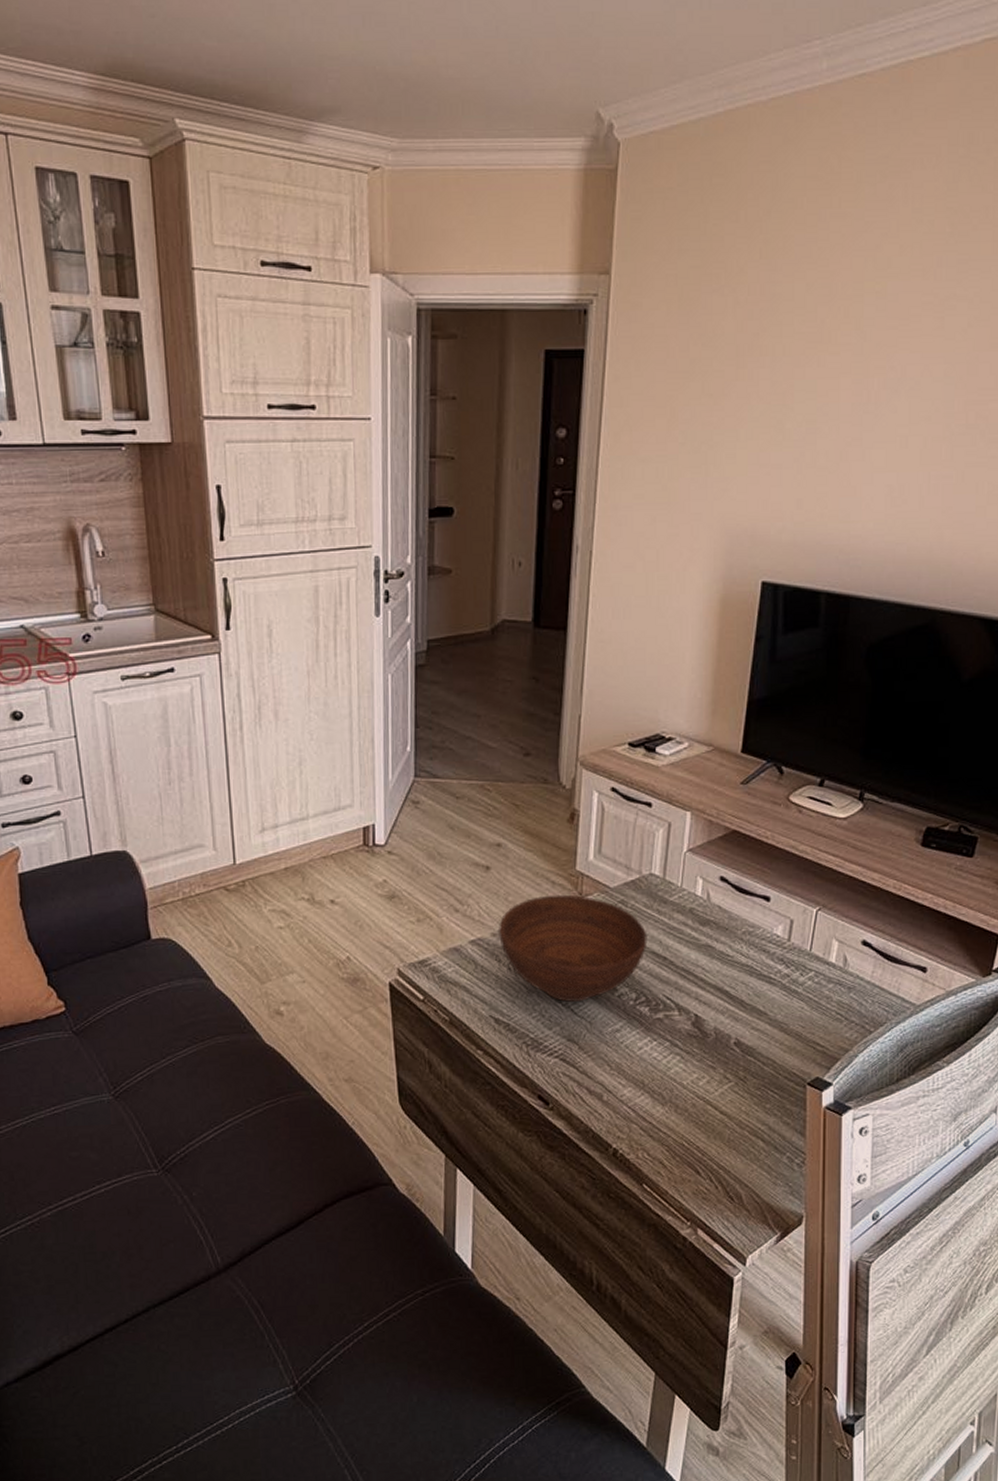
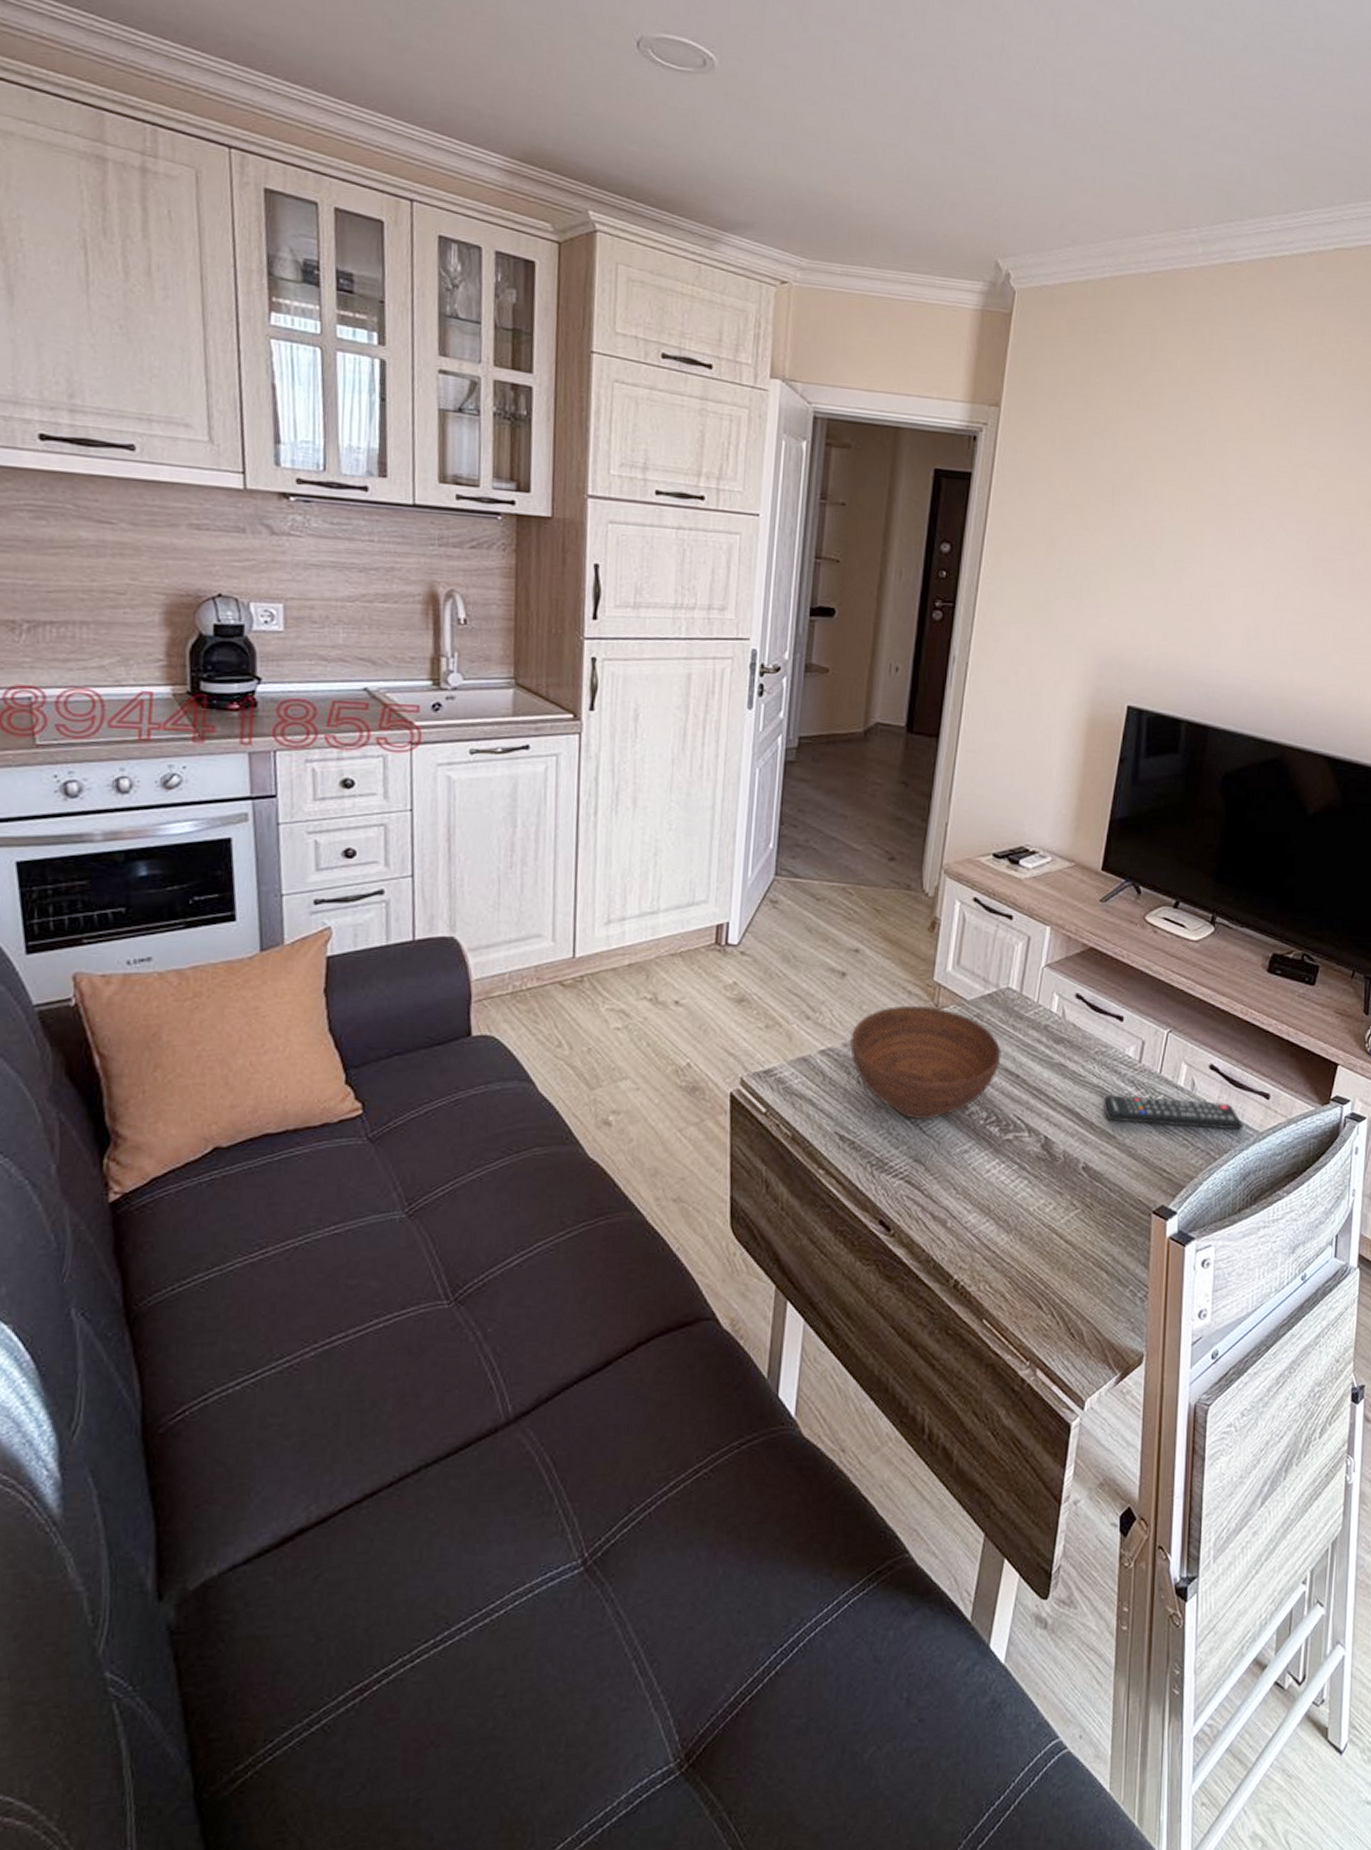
remote control: none [752,973,899,1004] -> present [1103,1095,1243,1130]

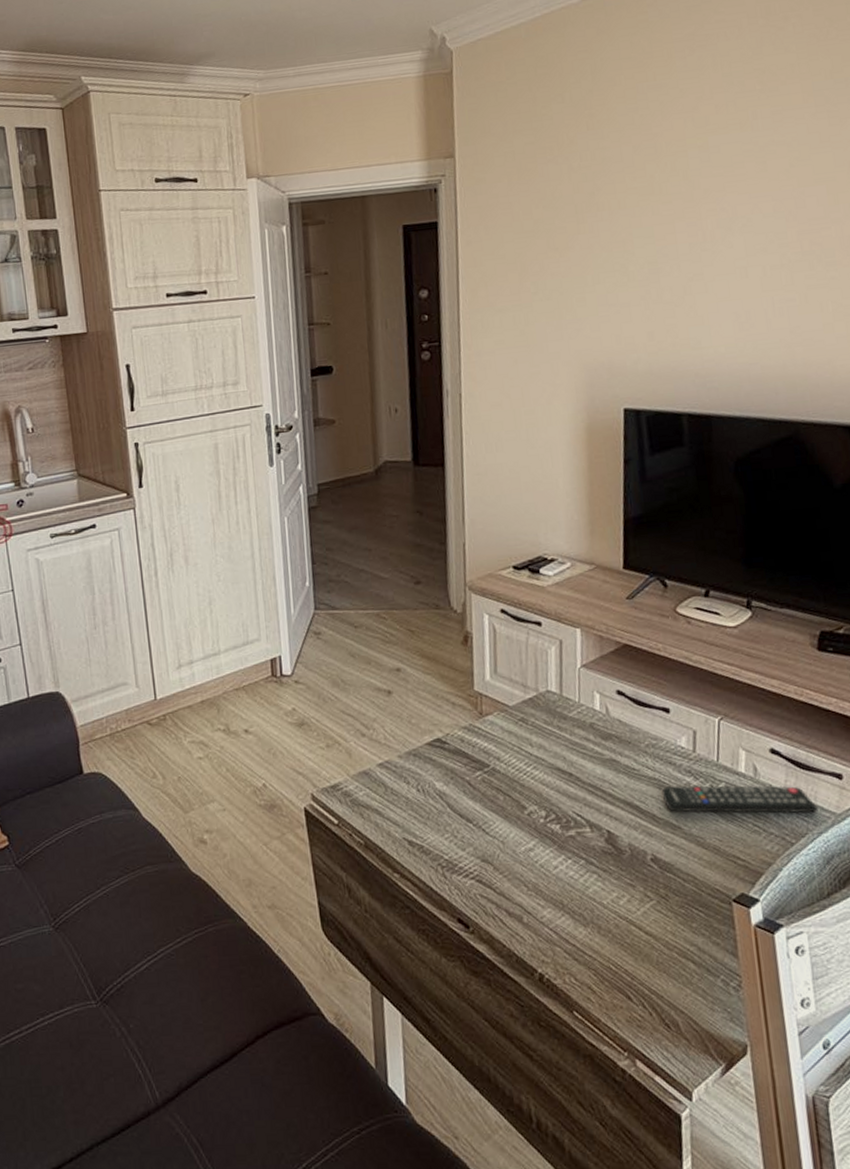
bowl: present [849,1005,1001,1121] -> none [404,715,552,823]

